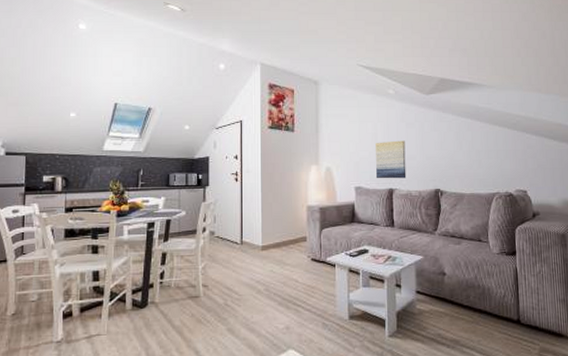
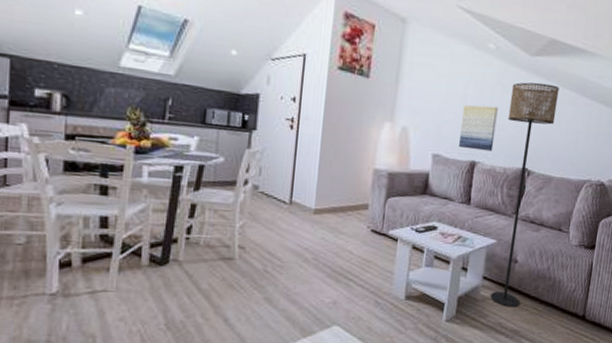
floor lamp: none [414,115,457,318] -> present [490,82,560,307]

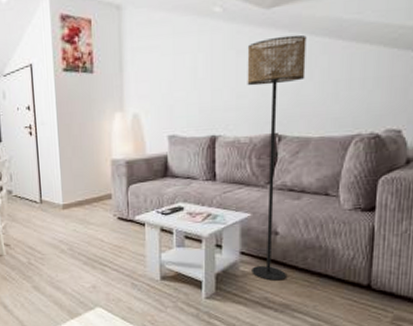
wall art: present [458,105,498,152] -> none [194,74,234,125]

